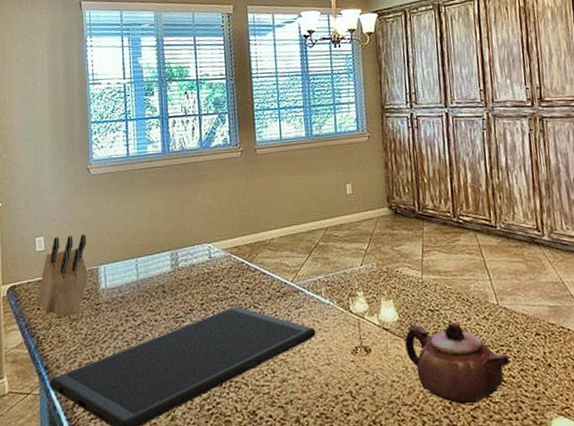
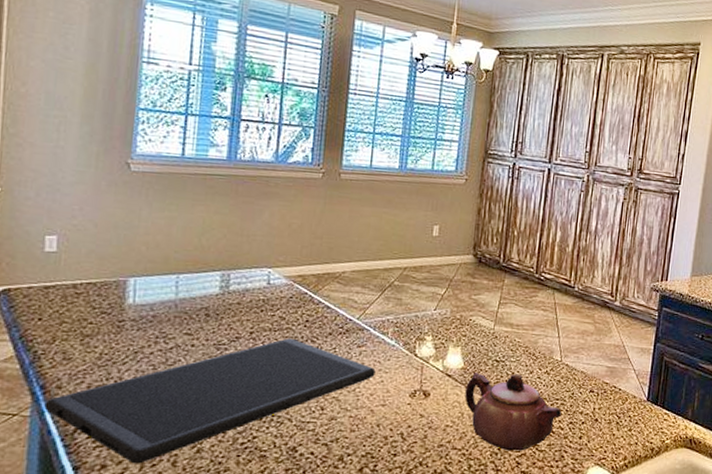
knife block: present [36,234,89,317] -> none [38,238,116,332]

